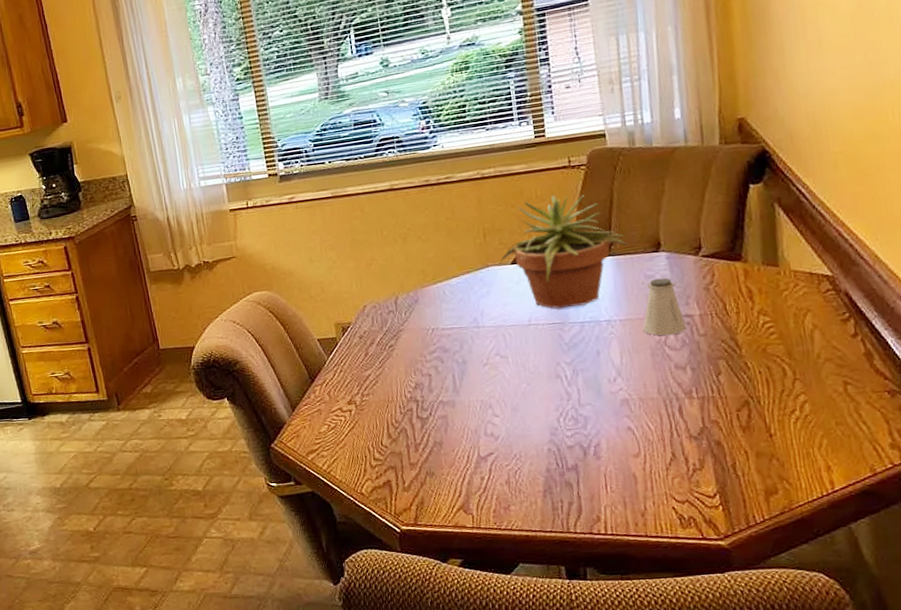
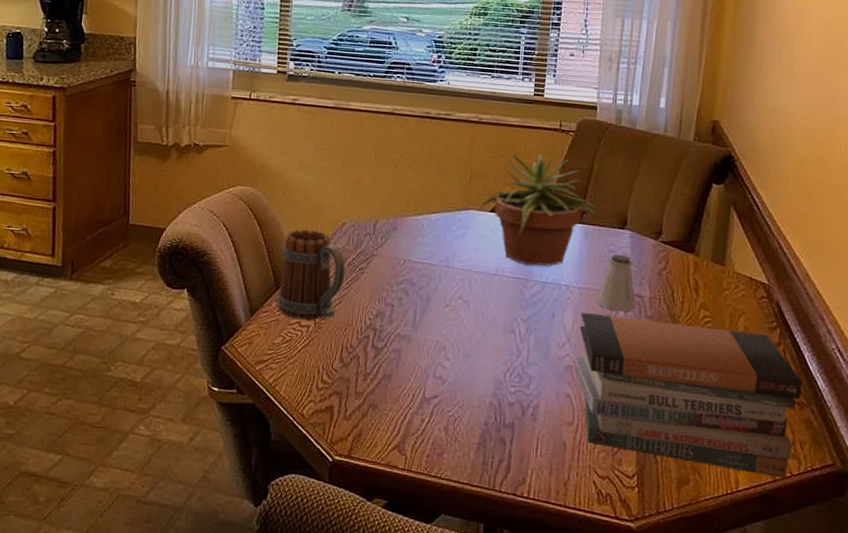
mug: none [310,318,377,406] -> present [277,229,346,320]
book stack: none [628,328,891,471] -> present [574,313,803,479]

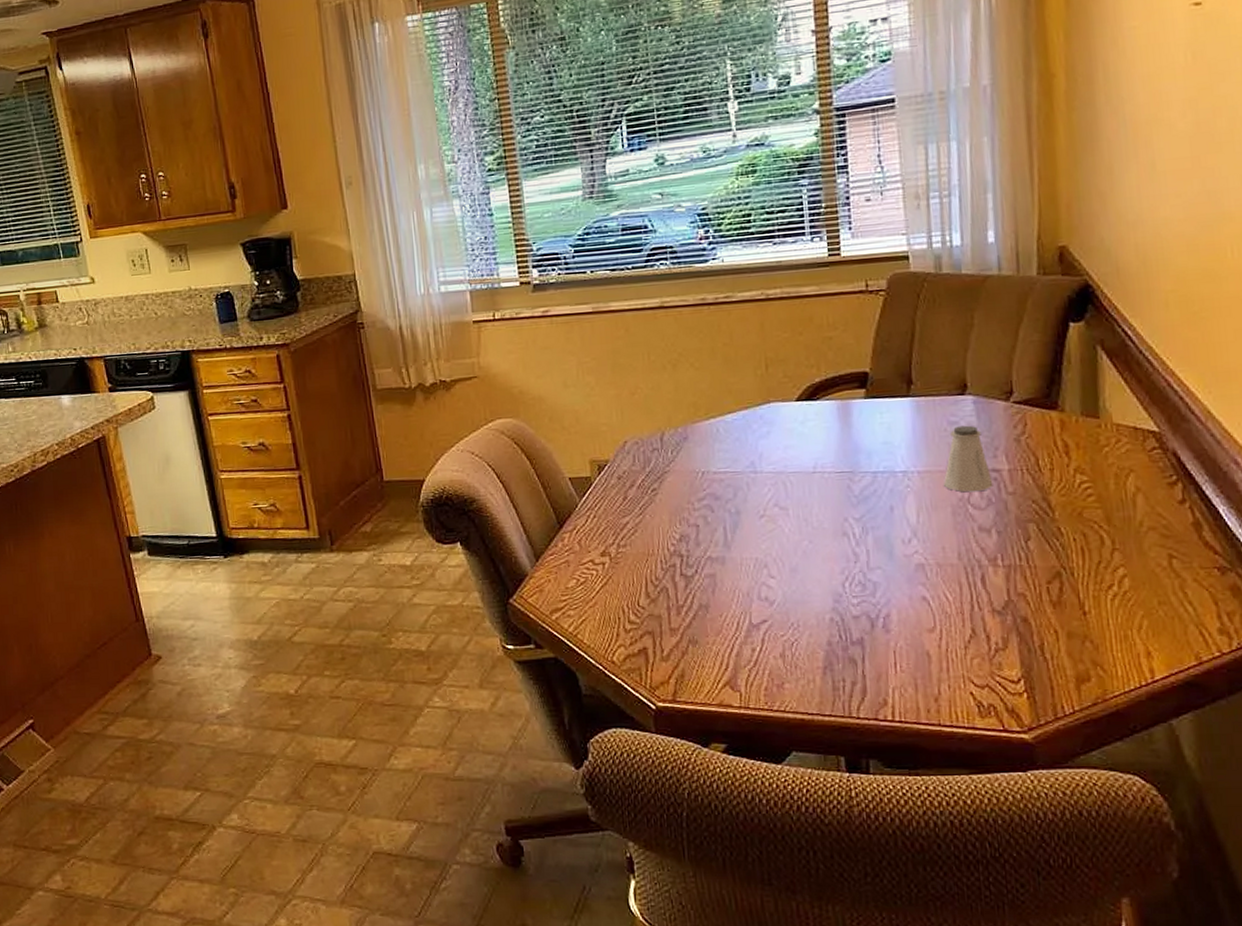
mug: present [277,229,346,320] -> none [560,454,637,557]
potted plant: present [478,154,601,267] -> none [782,323,932,456]
book stack: present [574,313,803,479] -> none [926,492,1222,660]

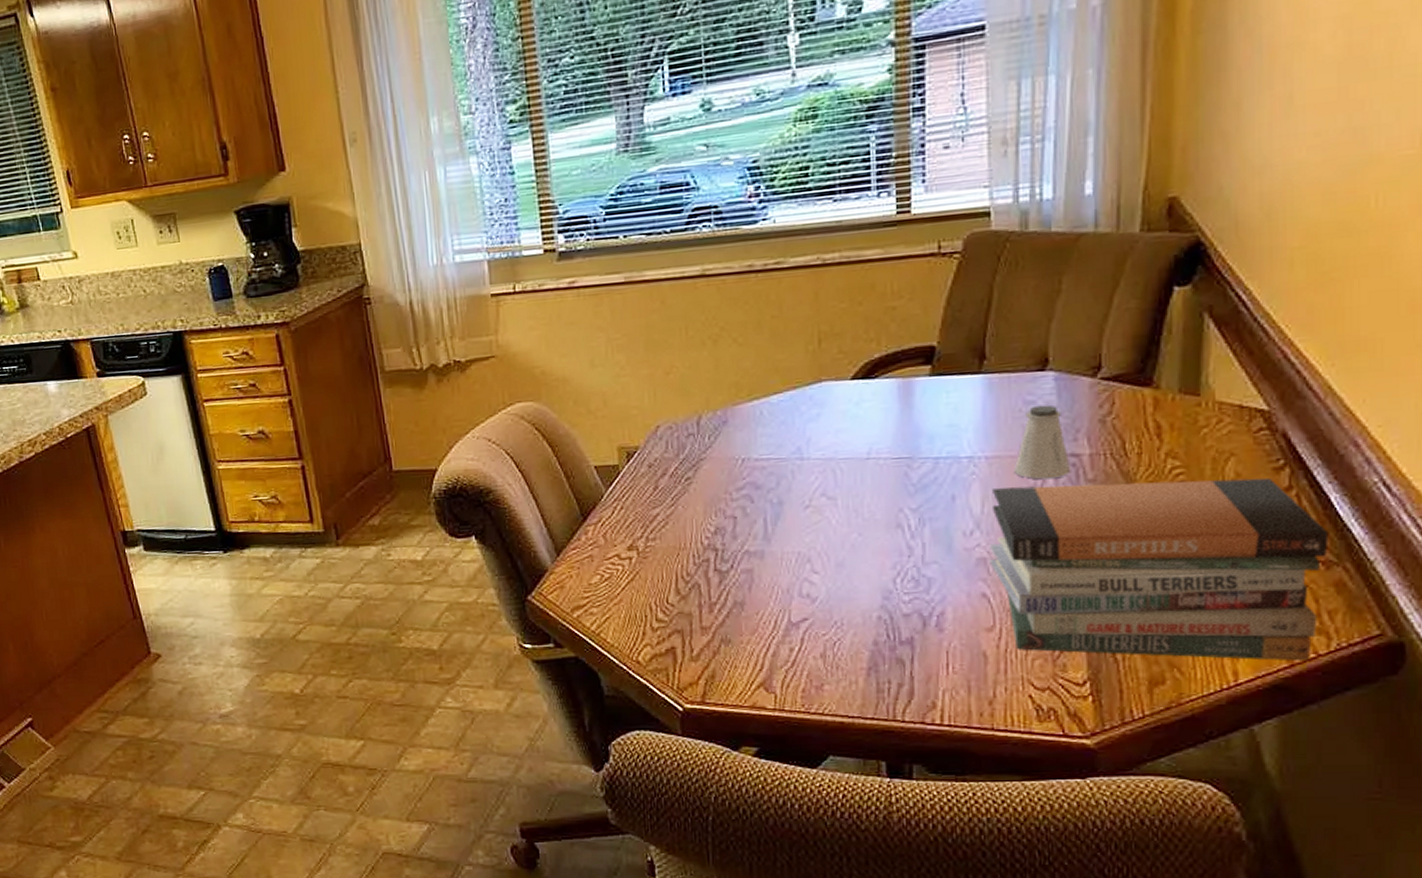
book stack: none [926,492,1222,660] -> present [989,478,1329,661]

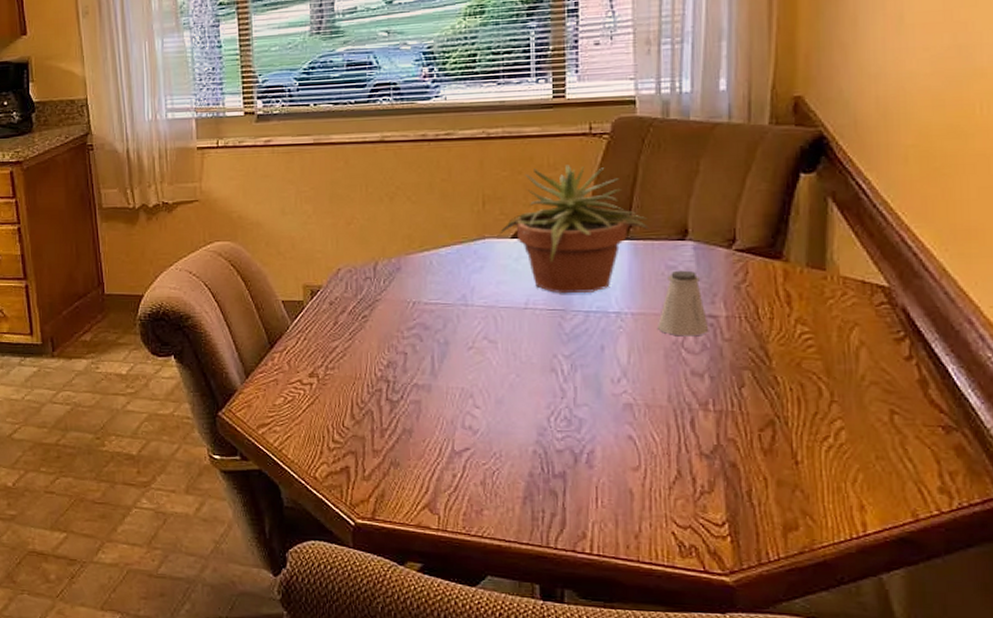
potted plant: none [835,291,1008,440] -> present [497,165,652,294]
book stack: present [989,478,1329,661] -> none [635,342,948,517]

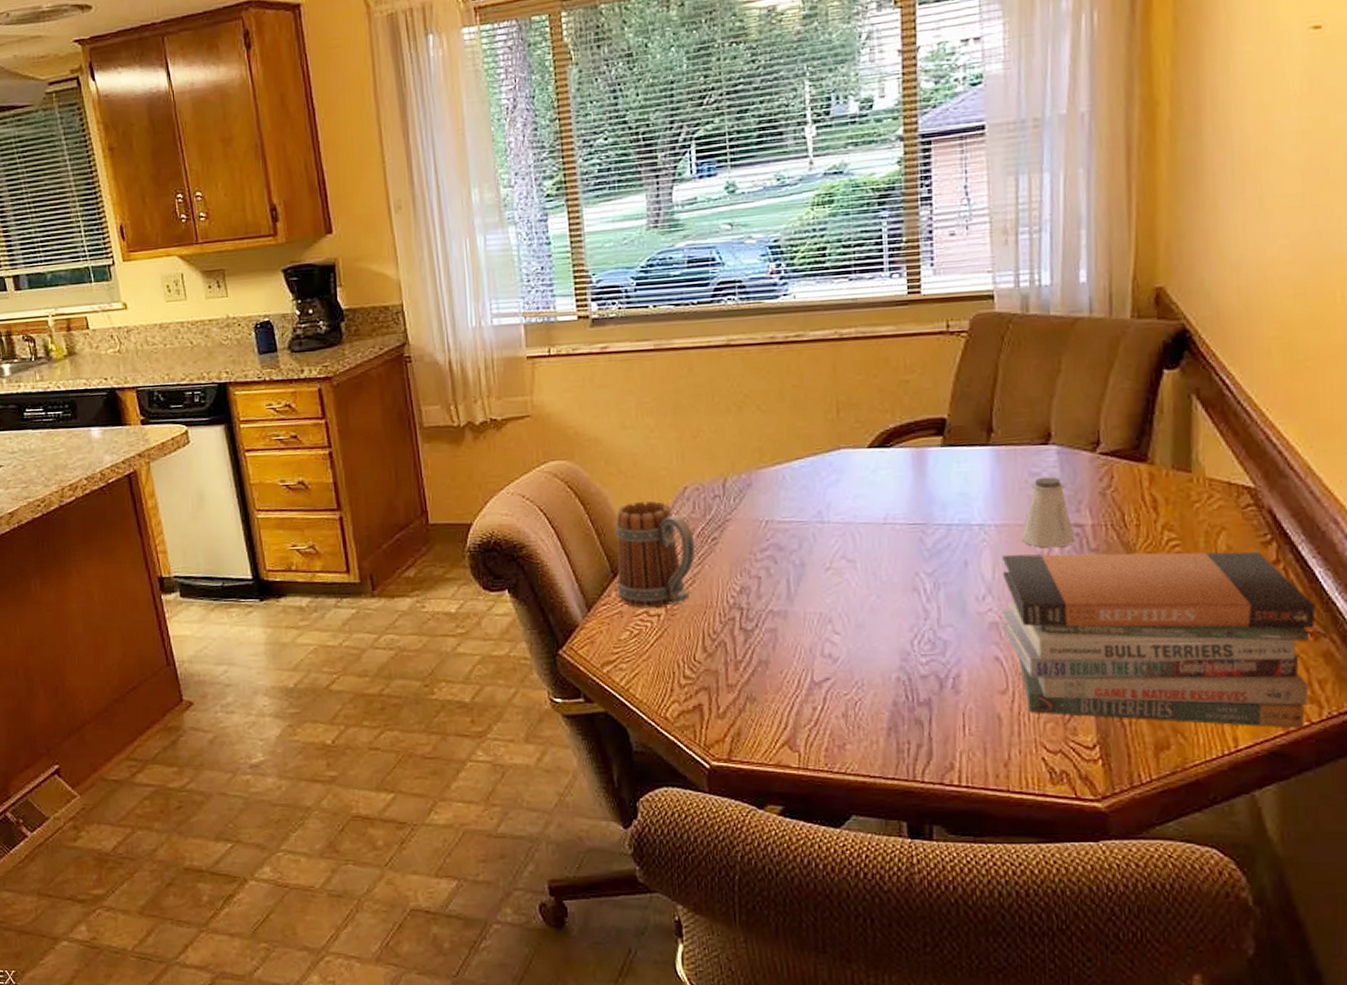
mug: none [273,280,347,377] -> present [615,500,696,608]
potted plant: present [497,165,652,294] -> none [853,366,1014,507]
book stack: none [635,342,948,517] -> present [1000,551,1316,729]

